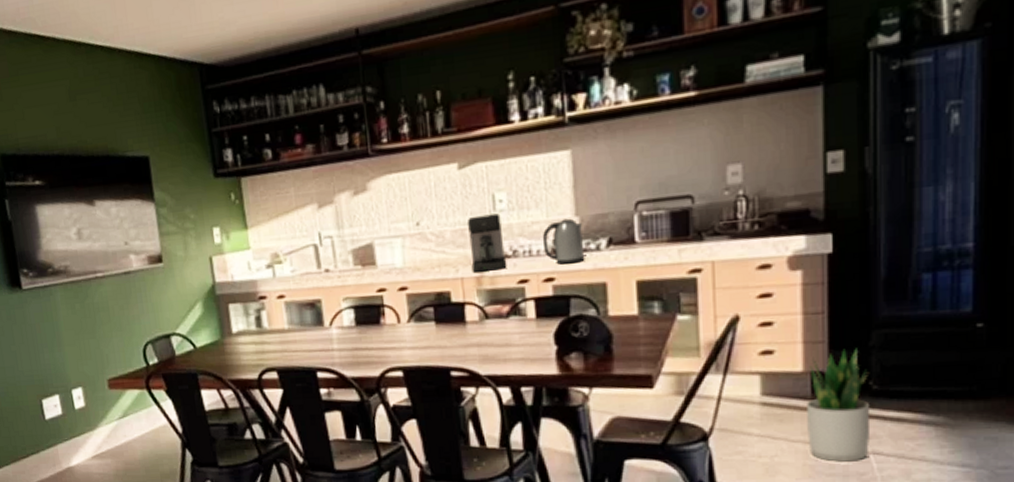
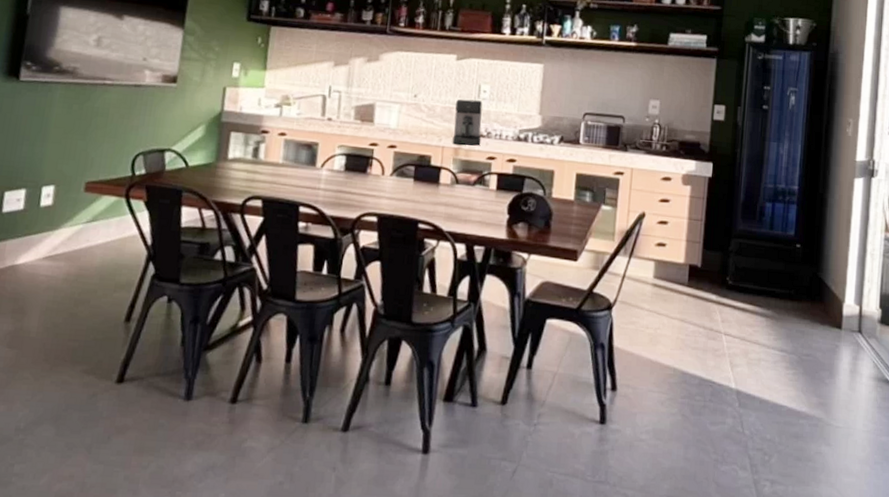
kettle: present [542,218,585,265] -> none [511,115,543,152]
planter: present [806,348,871,463] -> none [681,250,727,340]

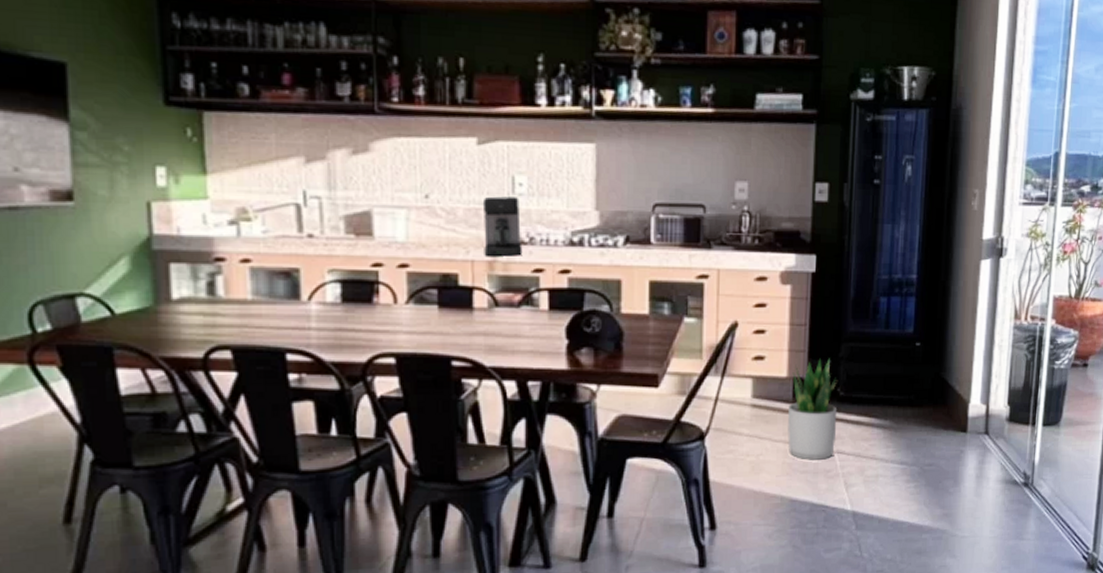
planter: none [681,250,727,340] -> present [787,358,838,461]

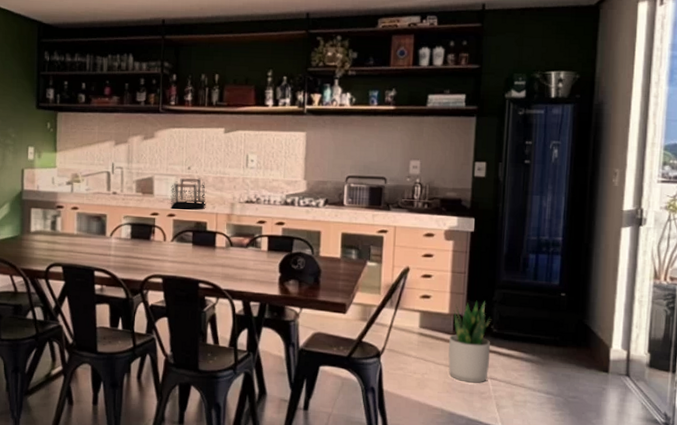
dish rack: none [400,210,454,258] -> present [170,177,206,211]
coffee maker: present [482,196,523,256] -> none [225,169,251,211]

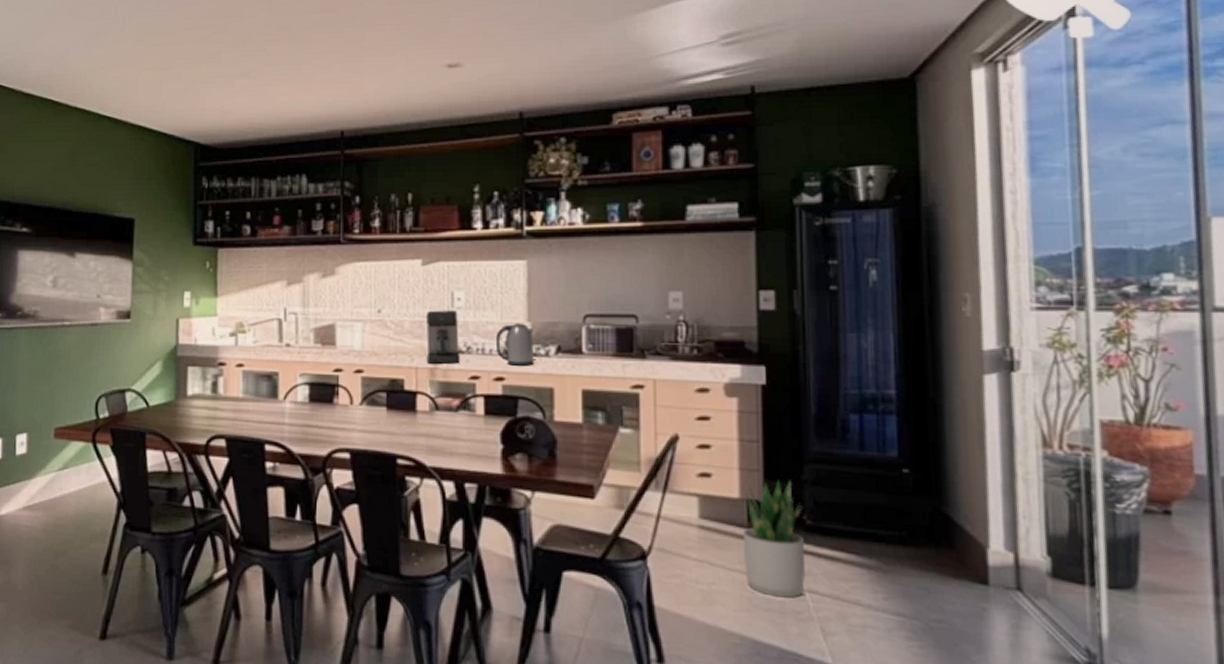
dish rack: present [170,177,206,211] -> none [357,323,401,365]
coffee maker: none [225,169,251,211] -> present [425,310,460,364]
kettle: none [278,181,308,214] -> present [495,323,535,366]

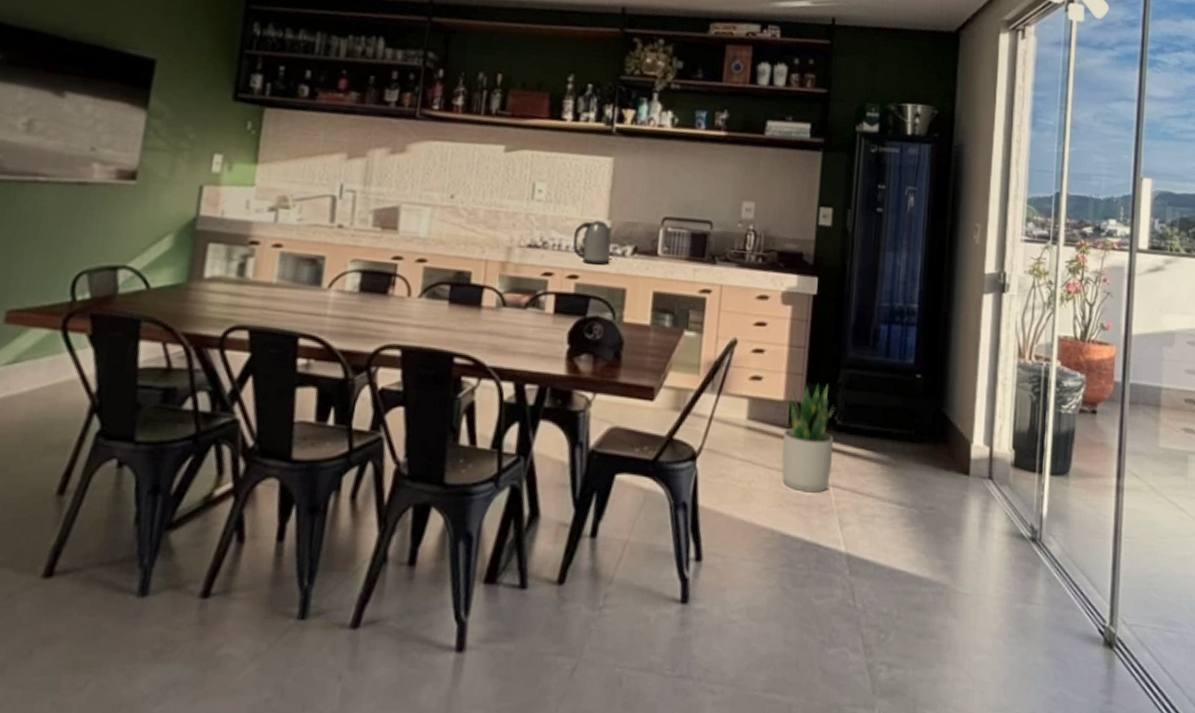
coffee maker: present [425,310,460,364] -> none [498,200,538,259]

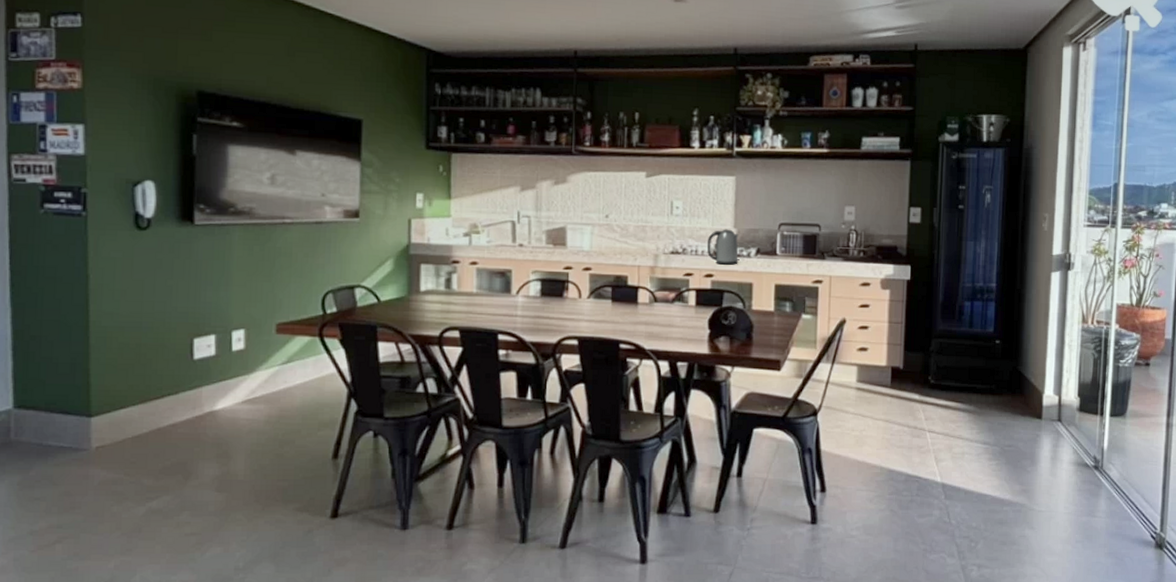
planter: present [781,383,835,494] -> none [886,351,929,438]

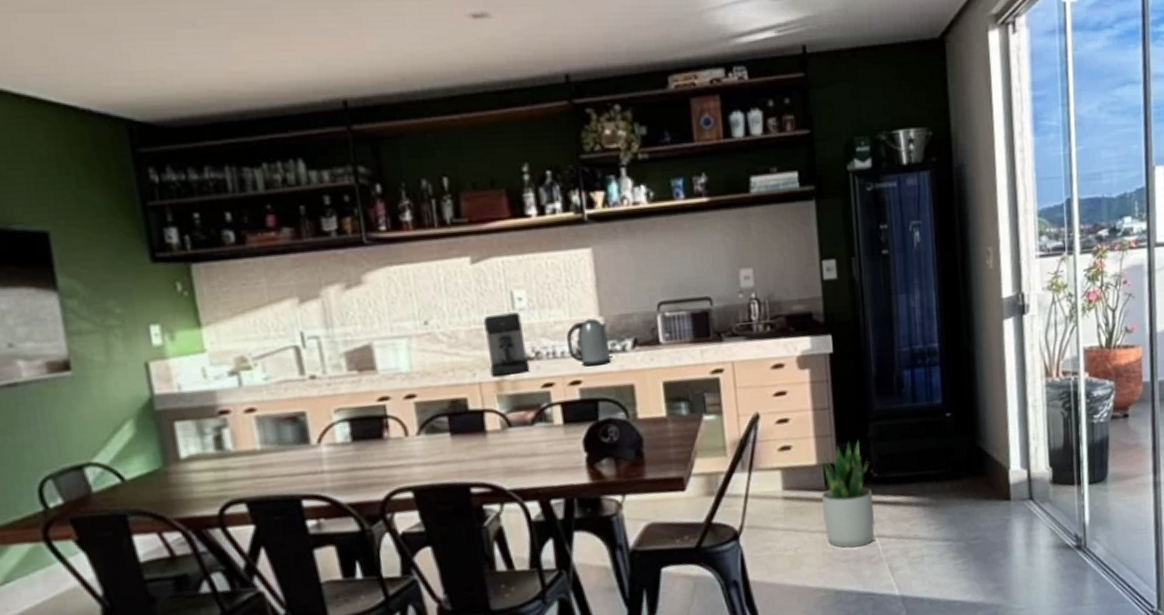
coffee maker: none [647,216,677,263] -> present [483,312,530,376]
planter: none [886,351,929,438] -> present [821,439,875,548]

